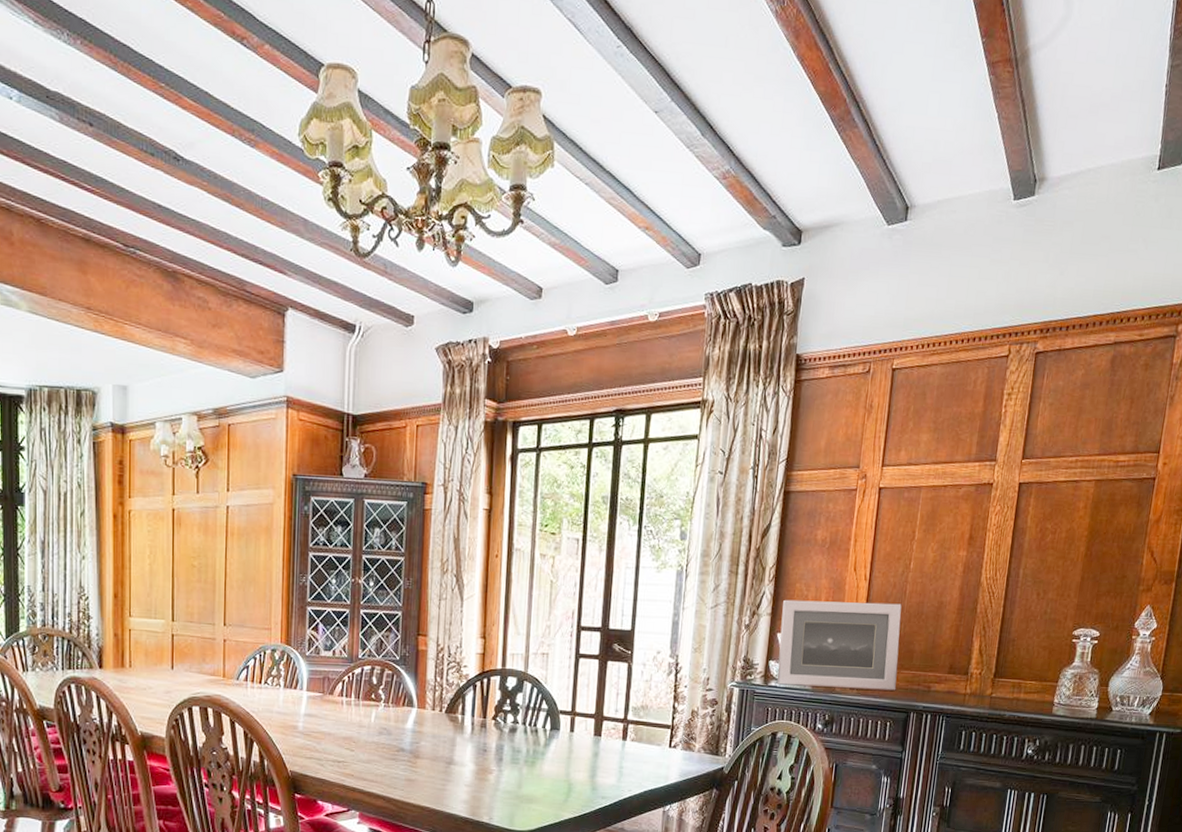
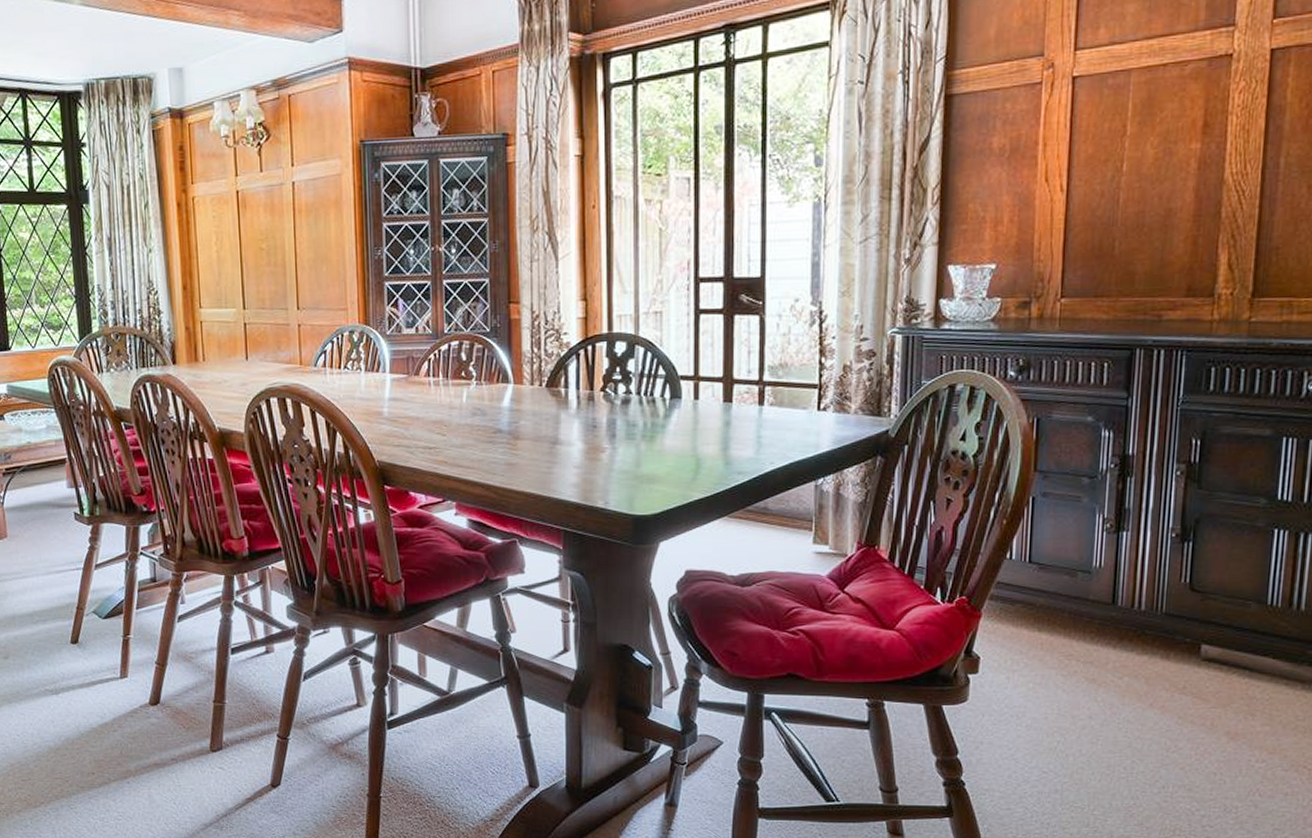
picture frame: present [777,599,902,692] -> none [951,216,1115,327]

